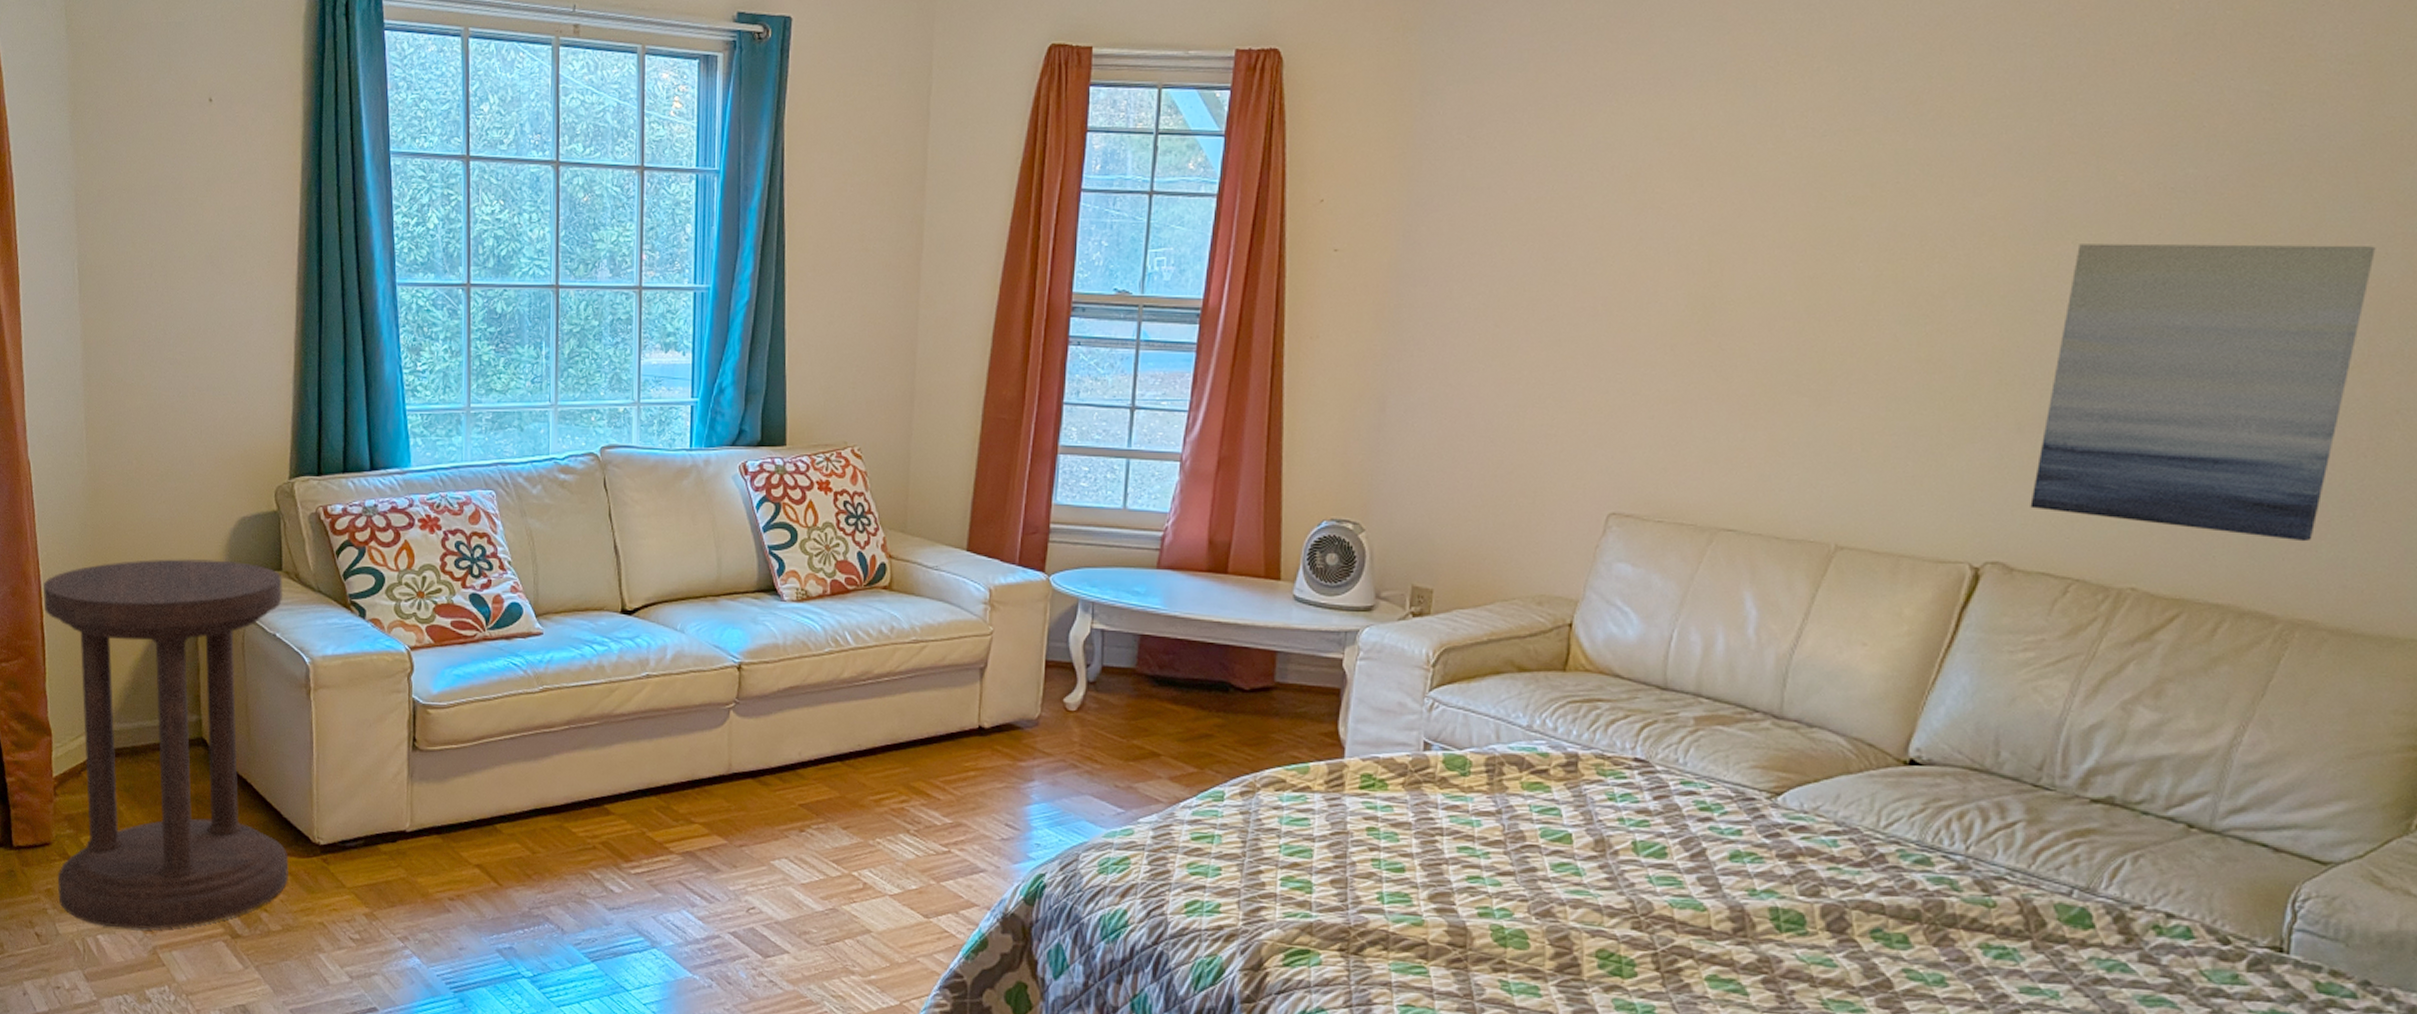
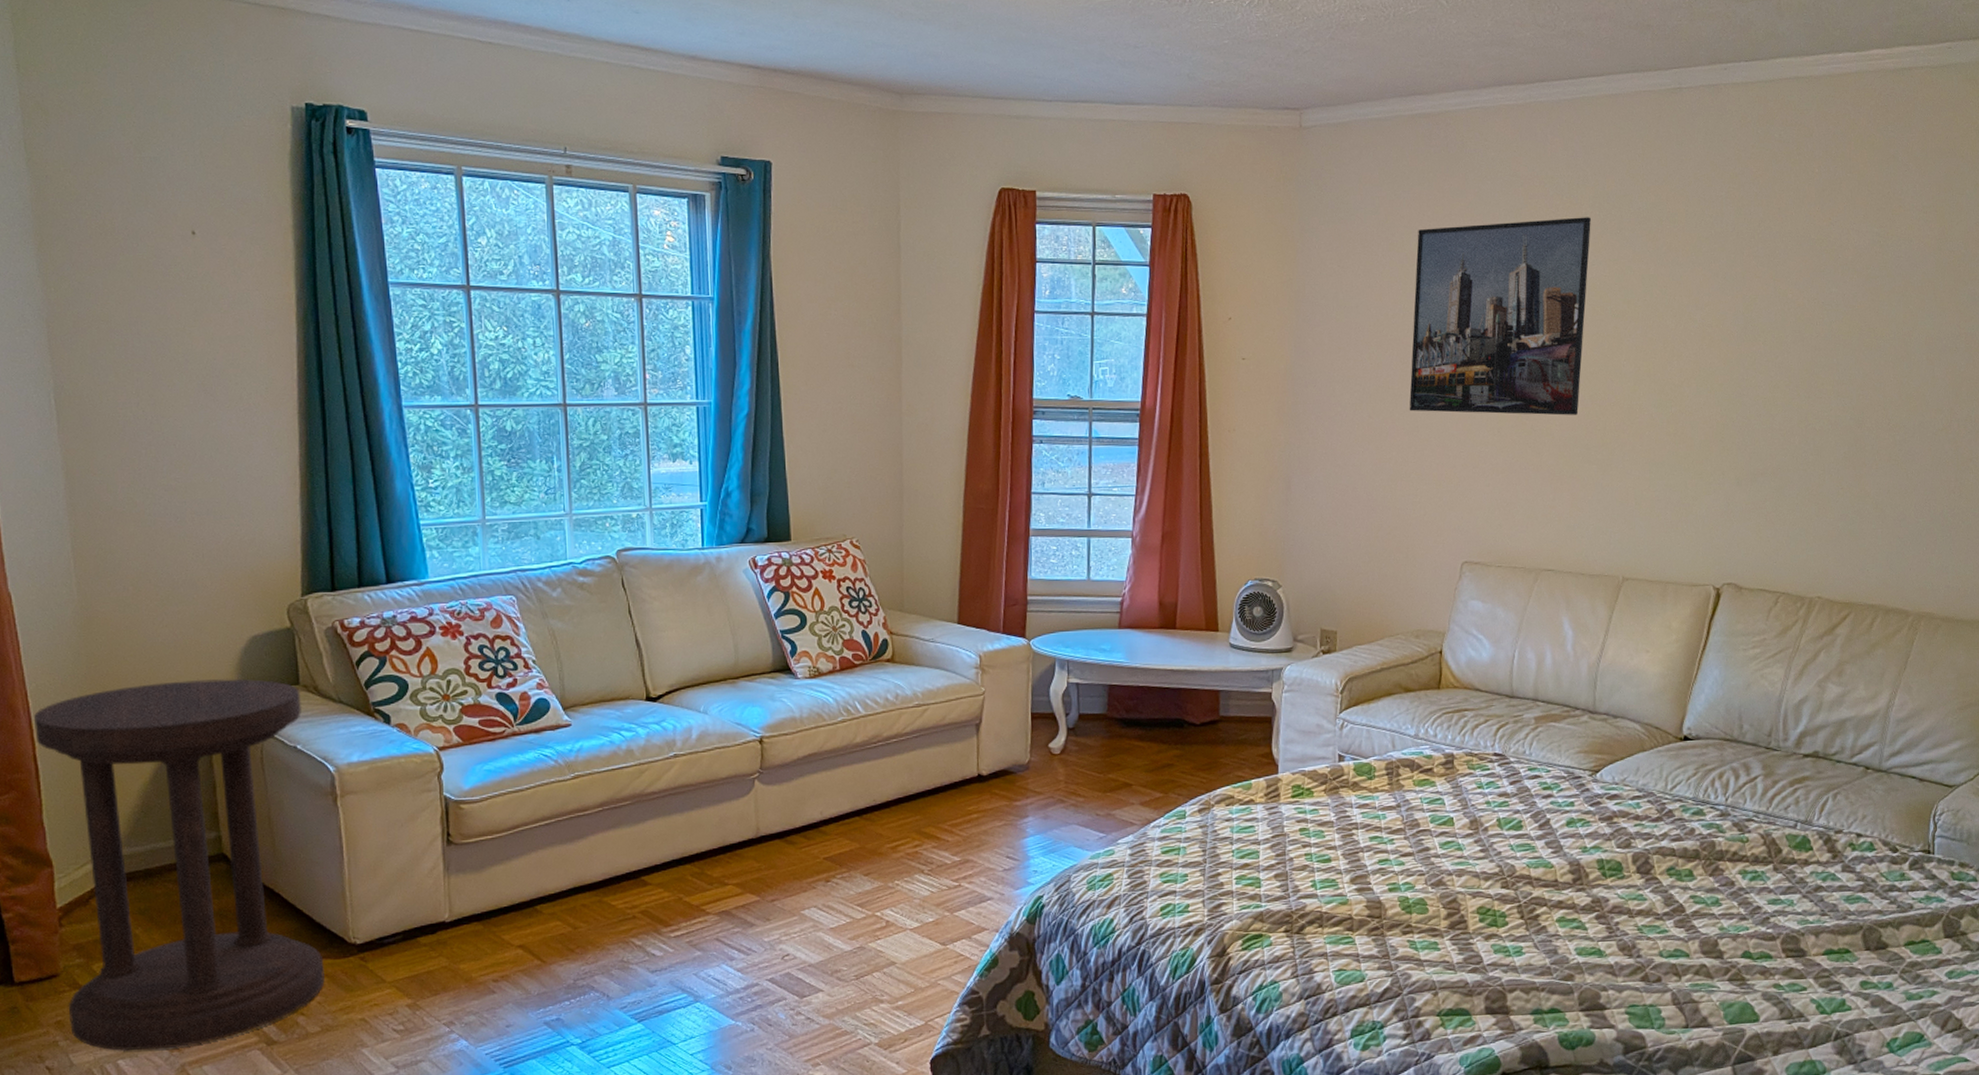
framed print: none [1550,73,1825,331] -> present [1409,217,1591,416]
wall art: present [2030,243,2376,542] -> none [1749,342,1950,556]

